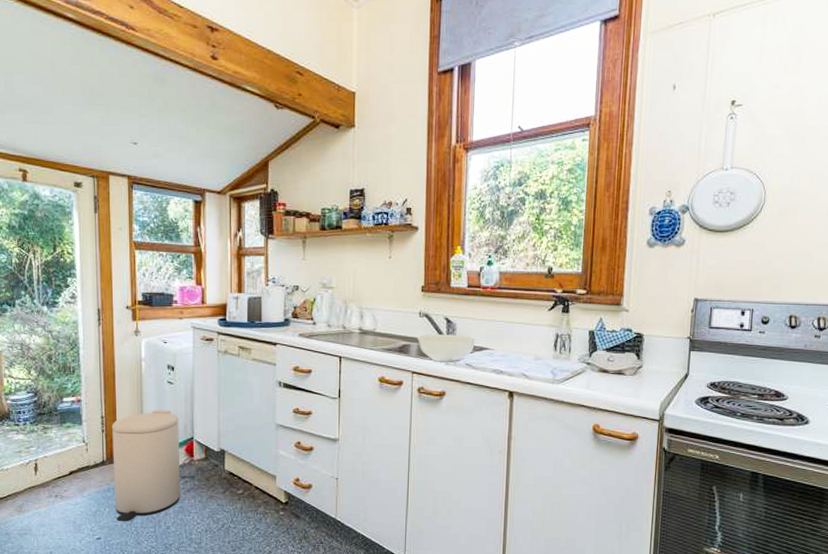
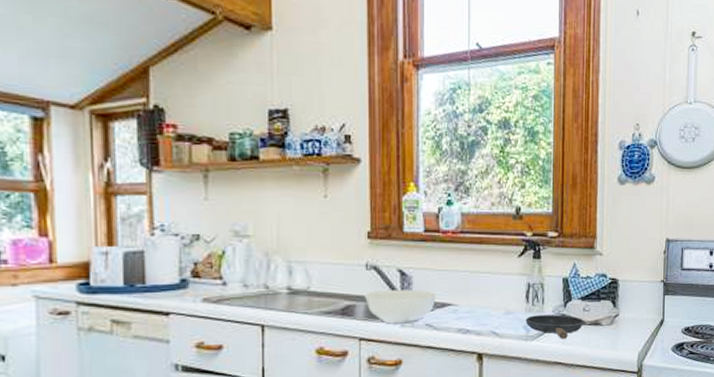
frying pan: none [553,362,609,385] -> present [525,314,585,339]

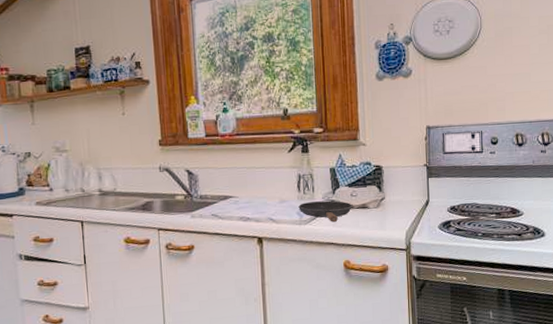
bowl: present [365,290,437,324] -> none [160,186,220,216]

